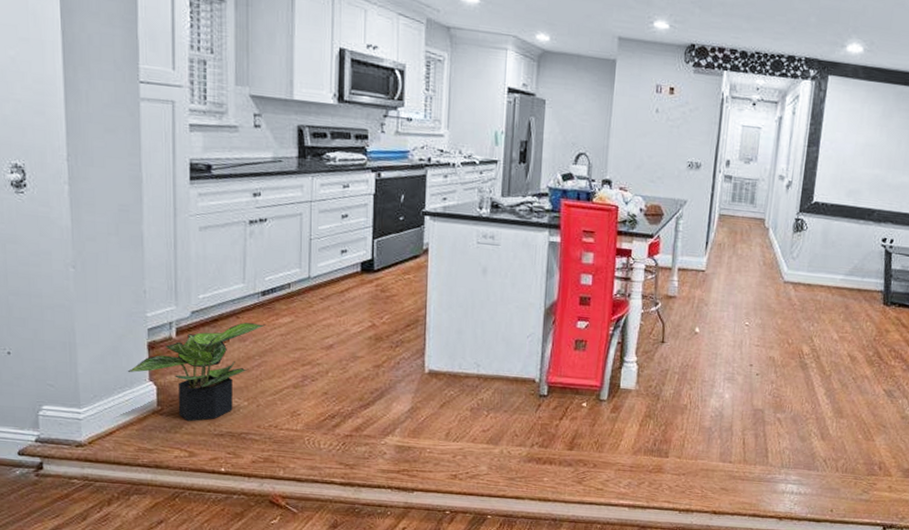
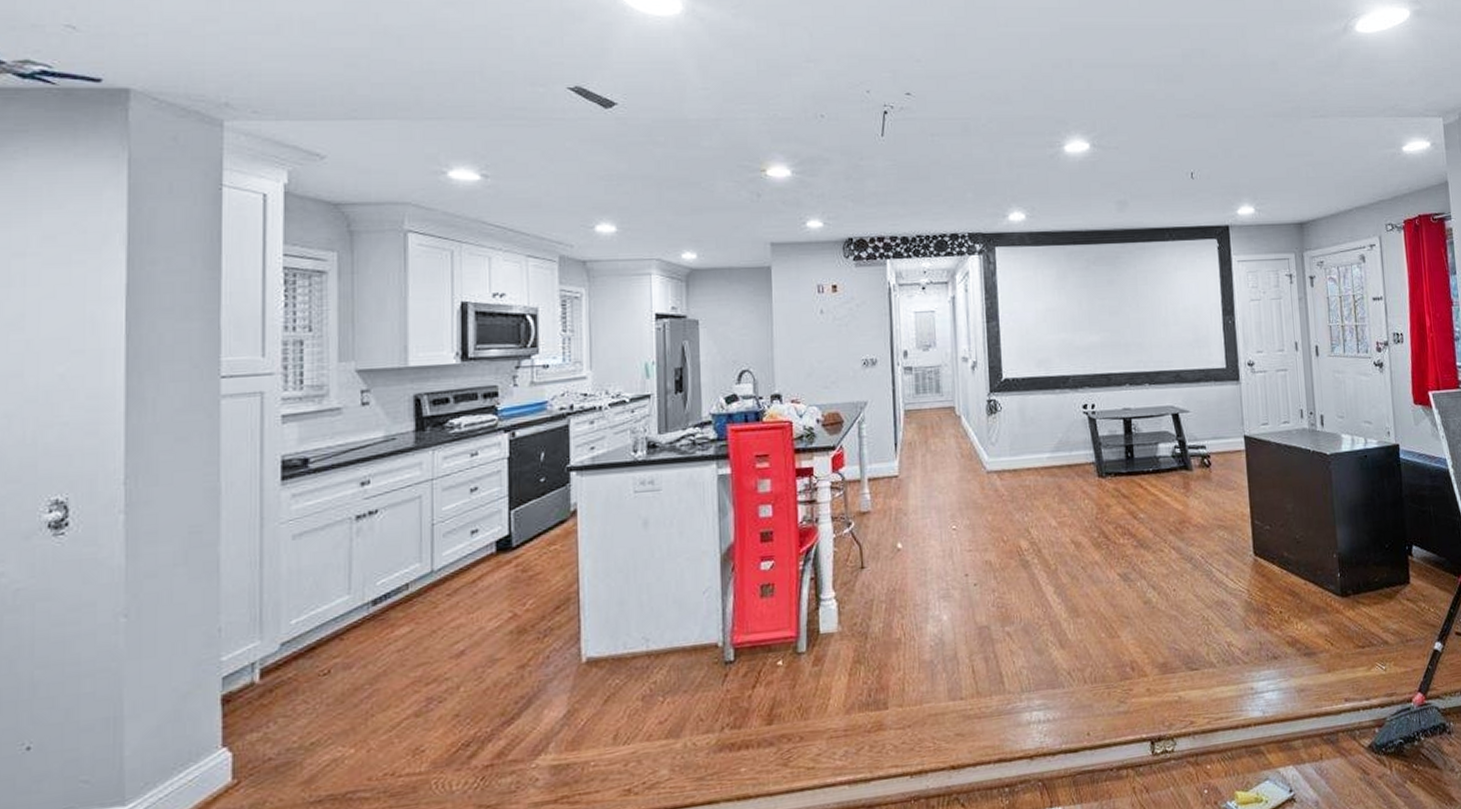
potted plant: present [127,322,266,422] -> none [192,641,378,793]

